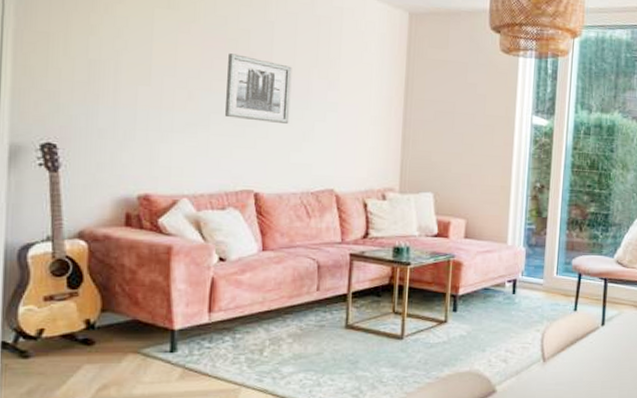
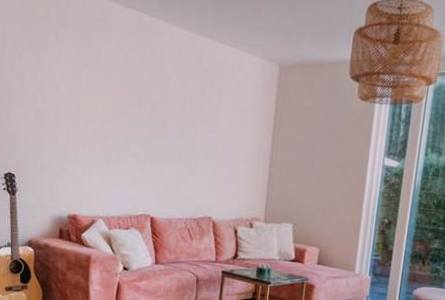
wall art: present [224,53,292,124] -> none [130,103,182,161]

